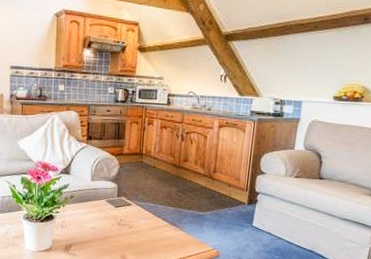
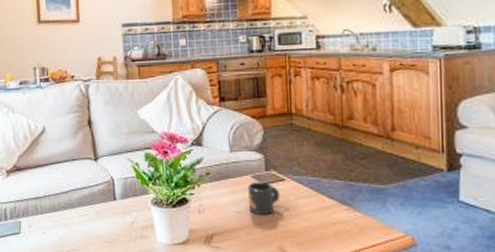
mug: none [101,205,127,231] -> present [247,181,280,214]

